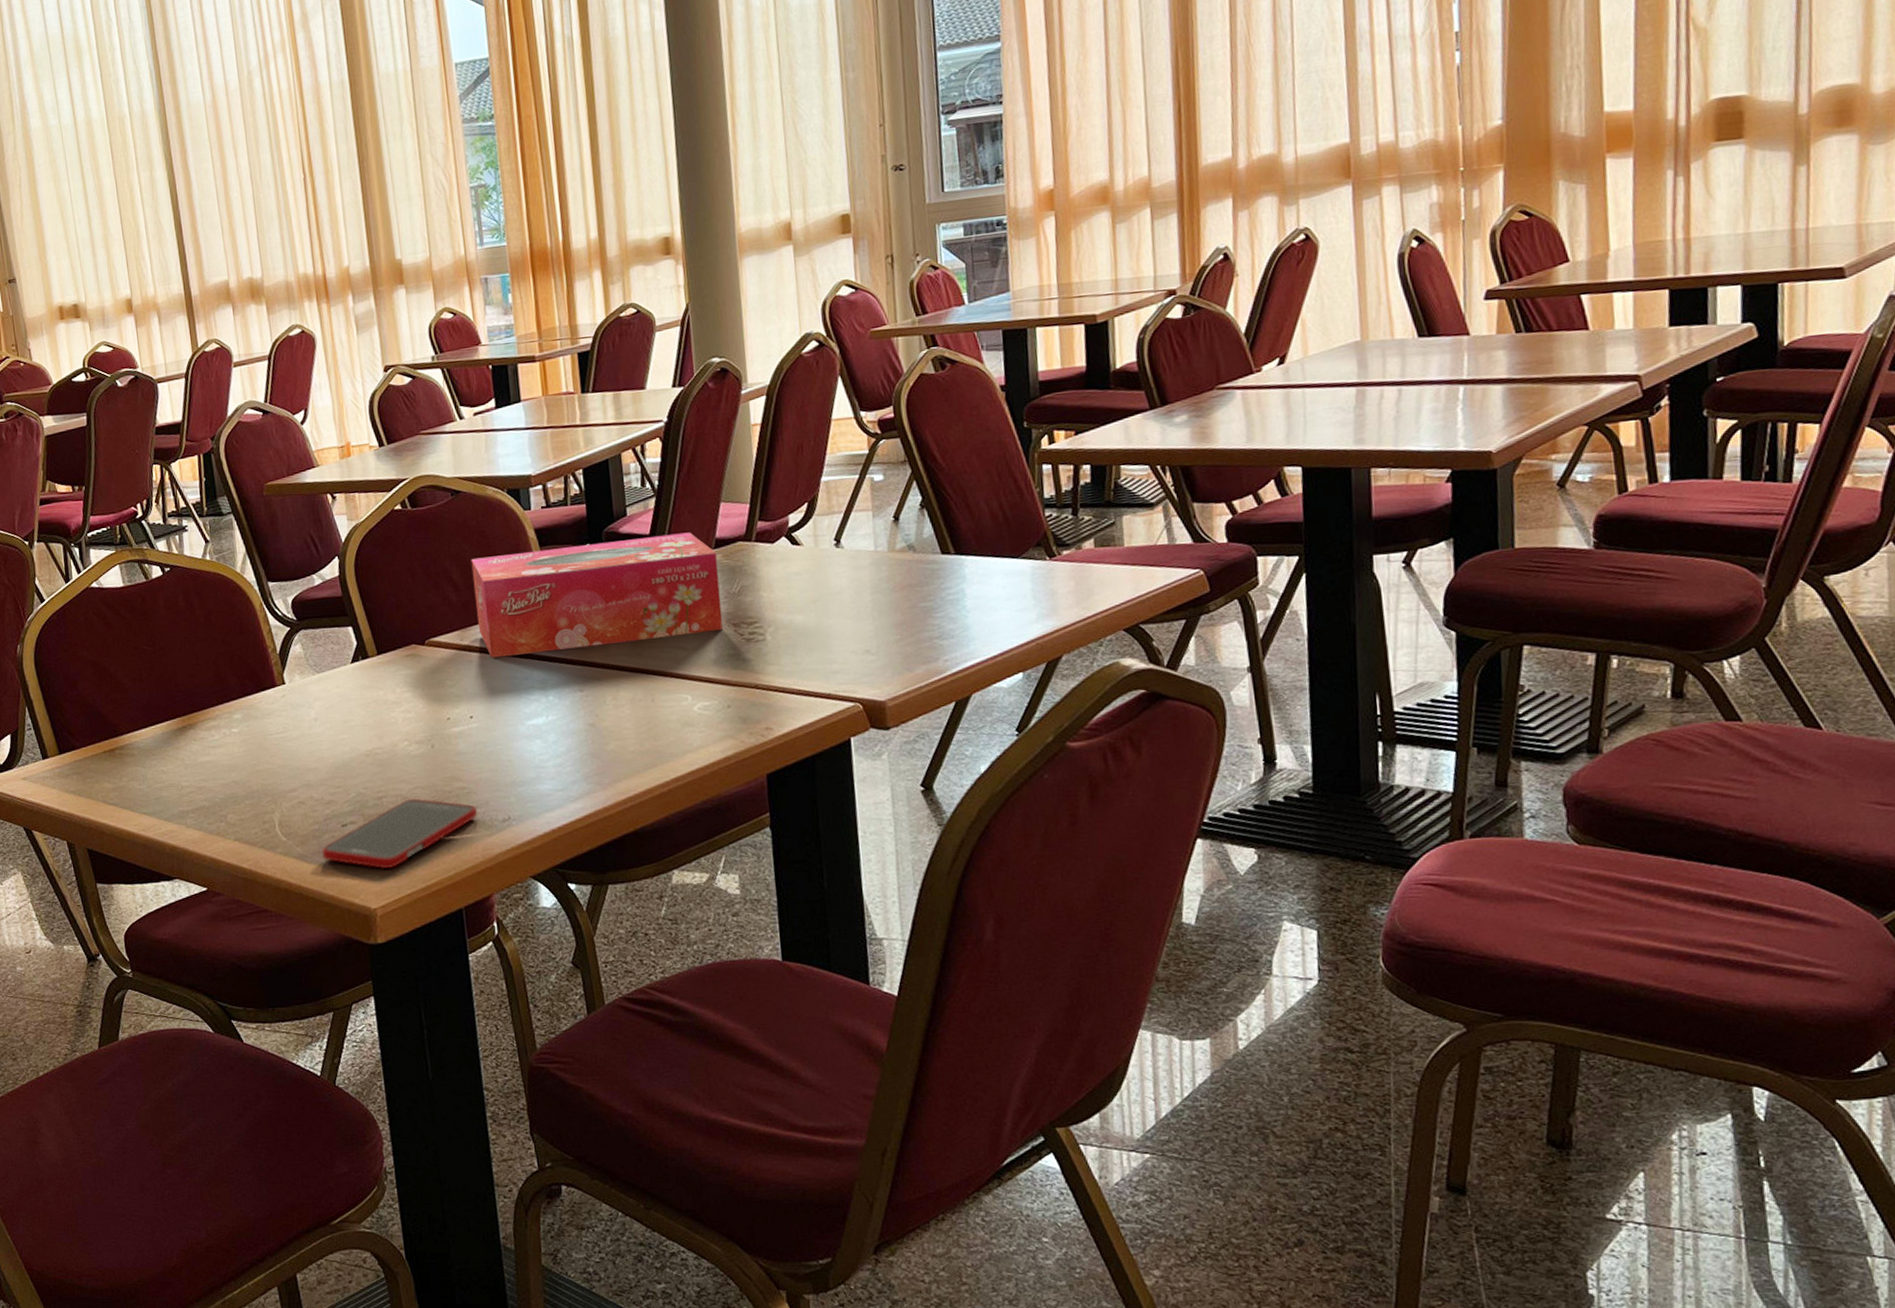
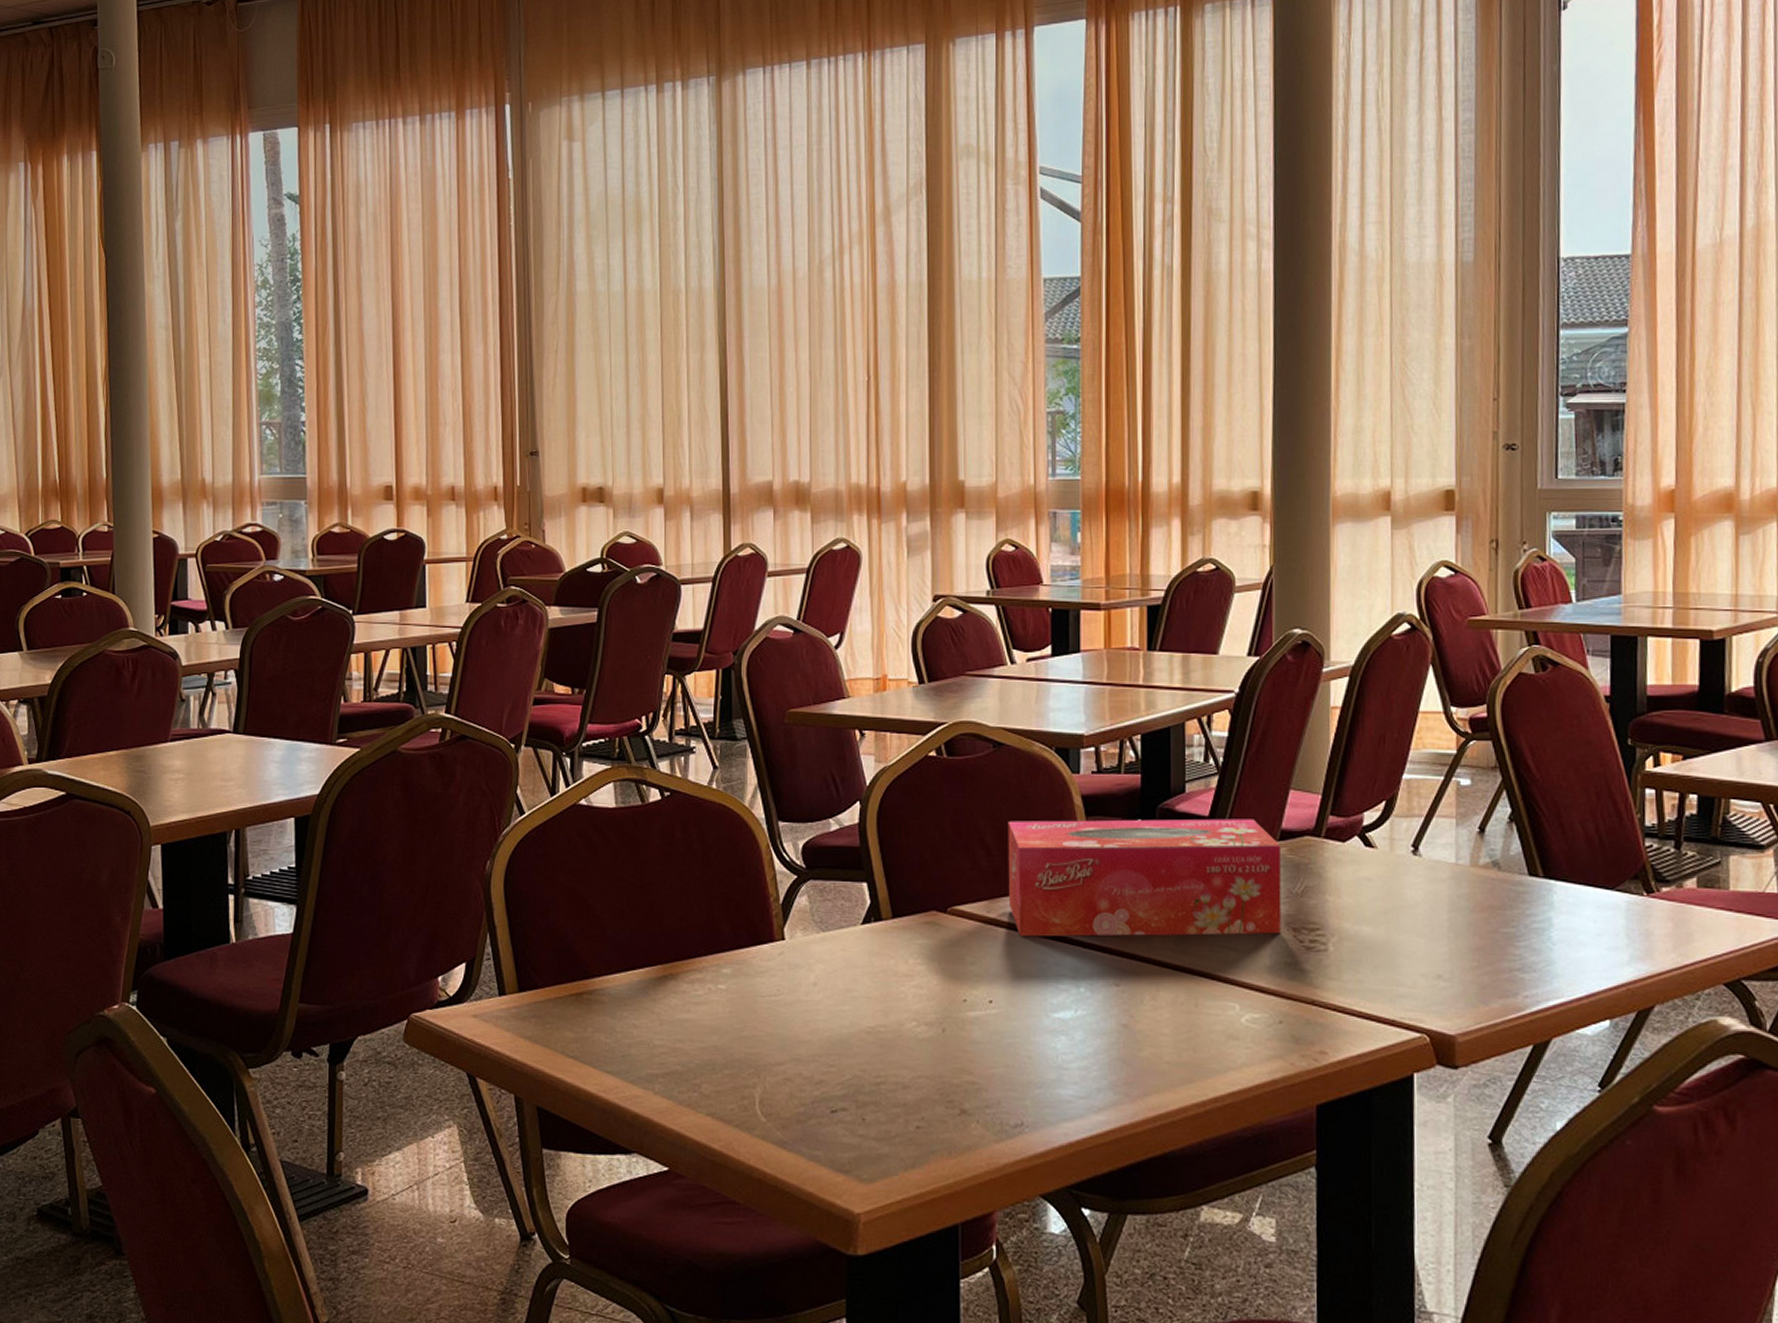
cell phone: present [321,798,478,870] -> none [804,1088,987,1168]

